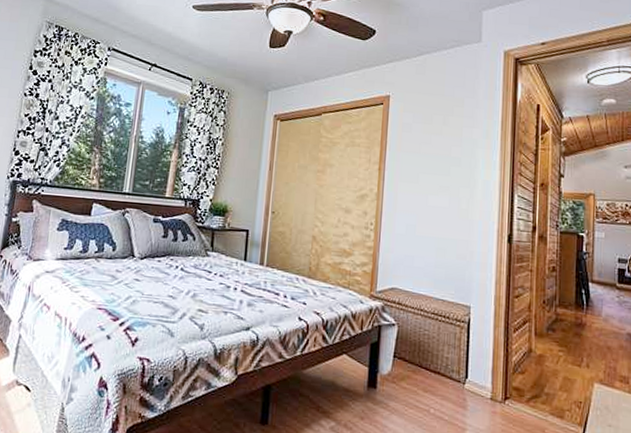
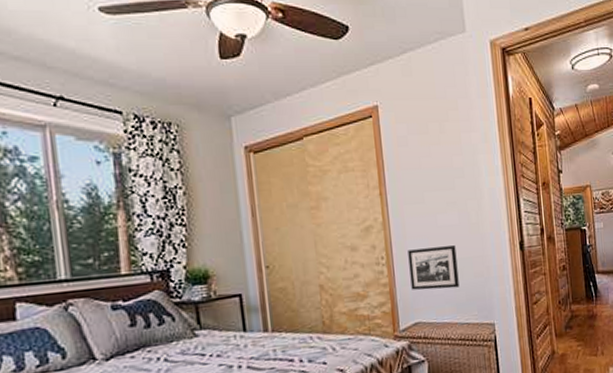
picture frame: none [393,222,442,265] -> present [408,245,459,290]

